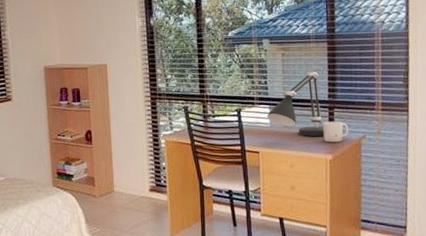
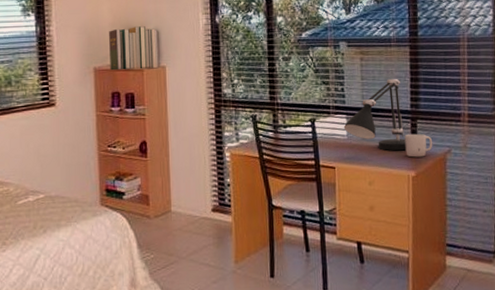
books: none [57,29,101,69] -> present [109,26,159,71]

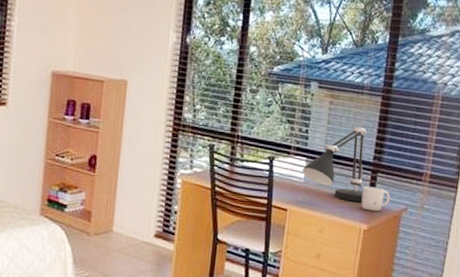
books: present [109,26,159,71] -> none [69,33,124,82]

